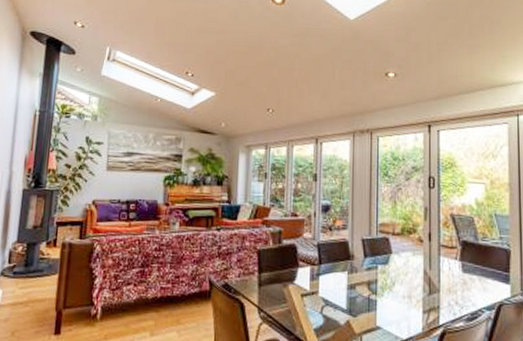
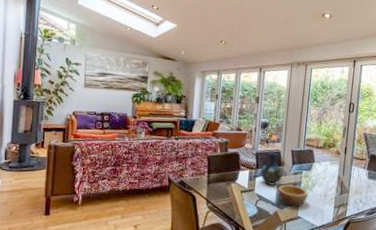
vase: none [325,241,352,286] -> present [261,151,282,186]
bowl: none [348,284,388,313] -> present [278,184,309,206]

